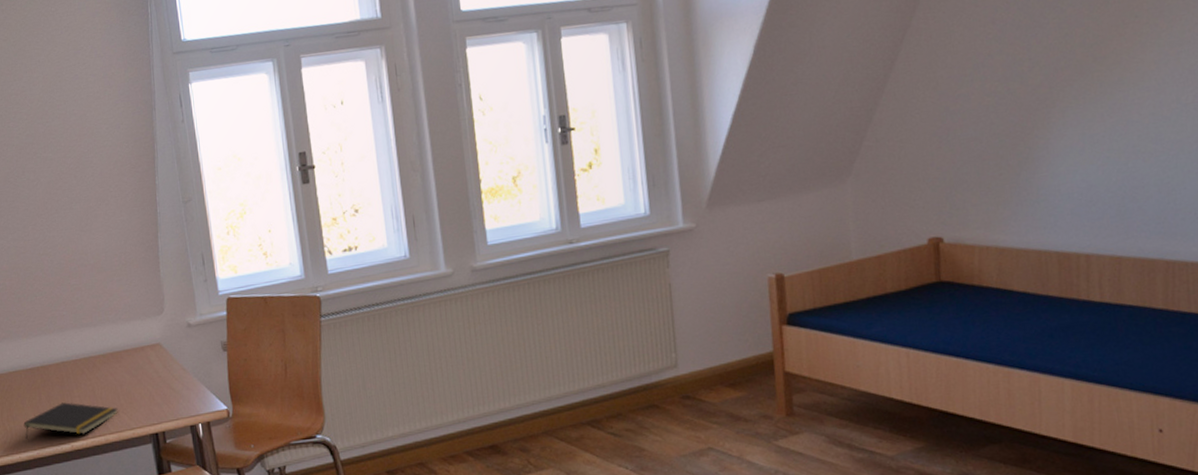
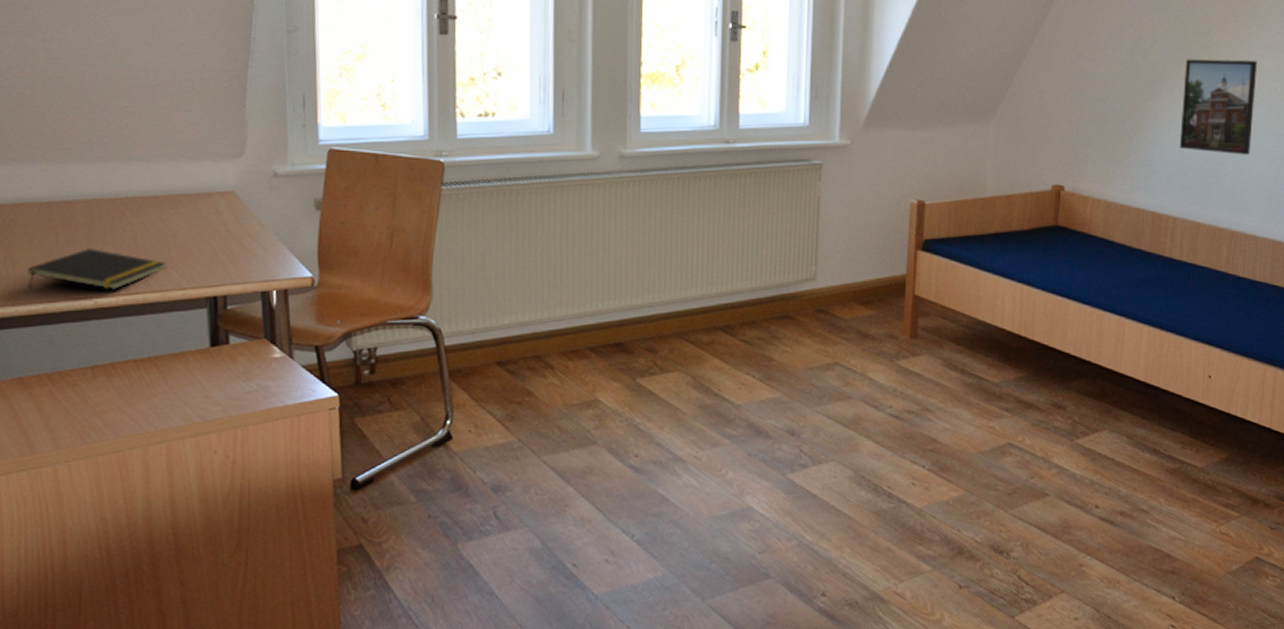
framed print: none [1076,61,1179,177] -> present [1179,59,1258,155]

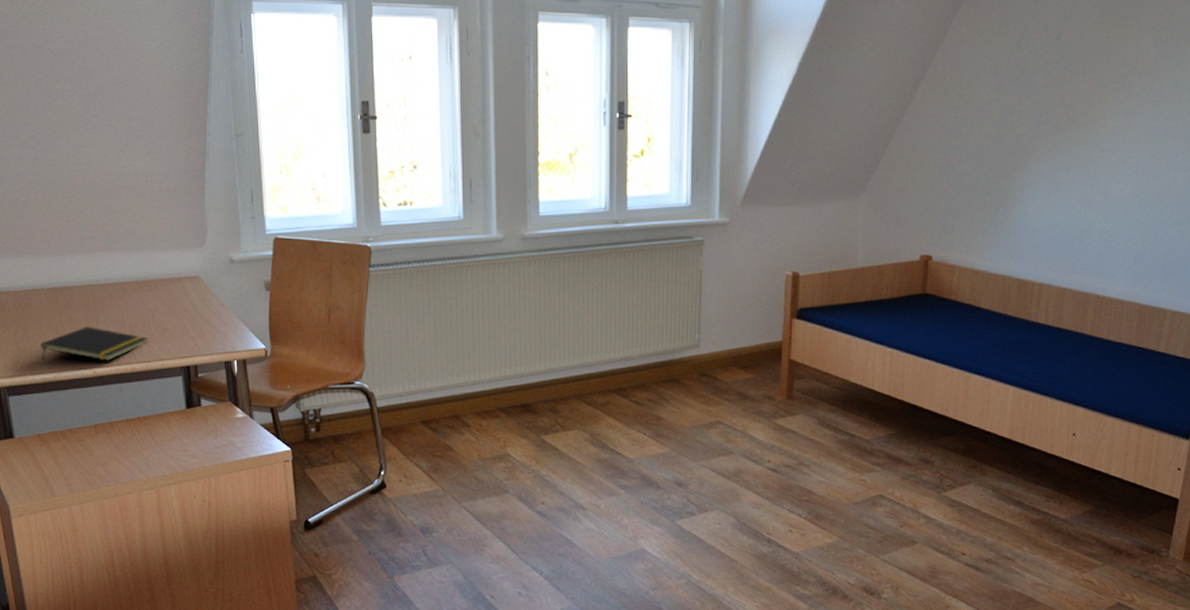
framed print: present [1179,59,1258,155] -> none [1045,129,1126,222]

